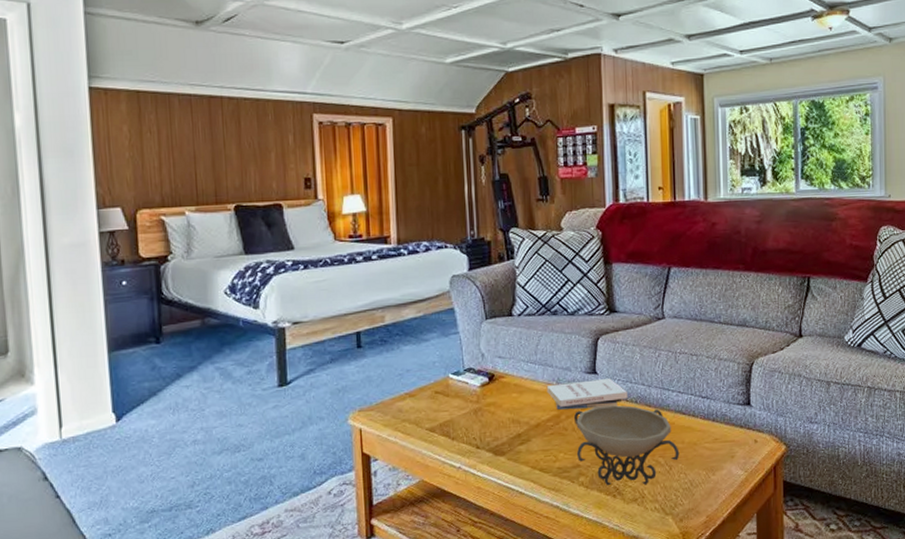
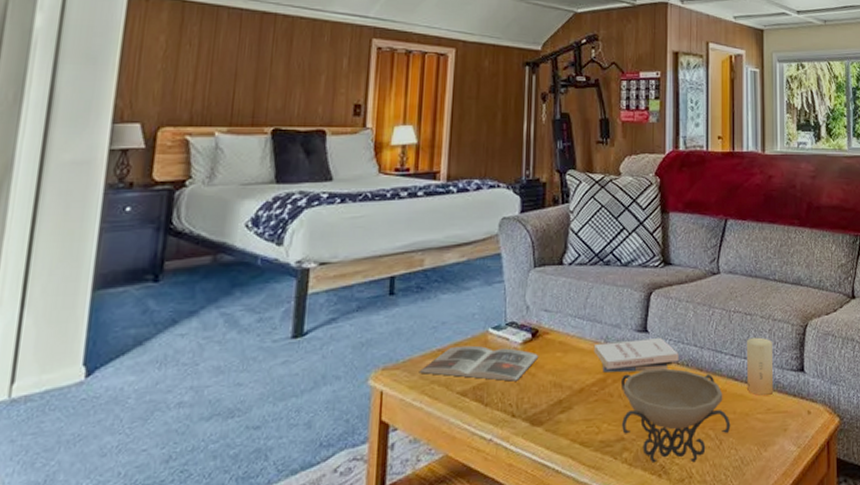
magazine: none [390,389,497,419] -> present [419,345,539,382]
candle: none [692,375,721,428] -> present [746,337,774,397]

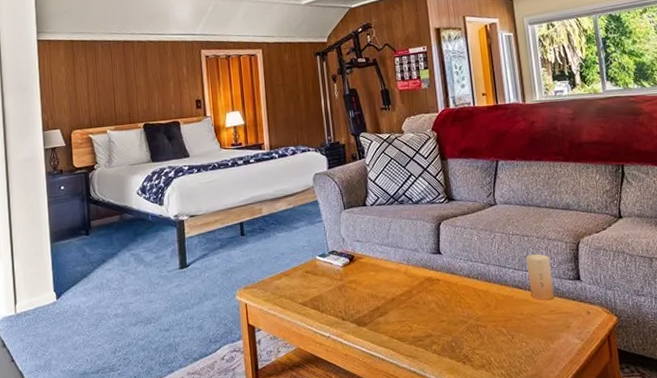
magazine: present [419,345,539,382] -> none [270,269,357,294]
books: present [593,338,679,373] -> none [398,258,470,286]
decorative bowl: present [620,368,731,464] -> none [423,281,520,354]

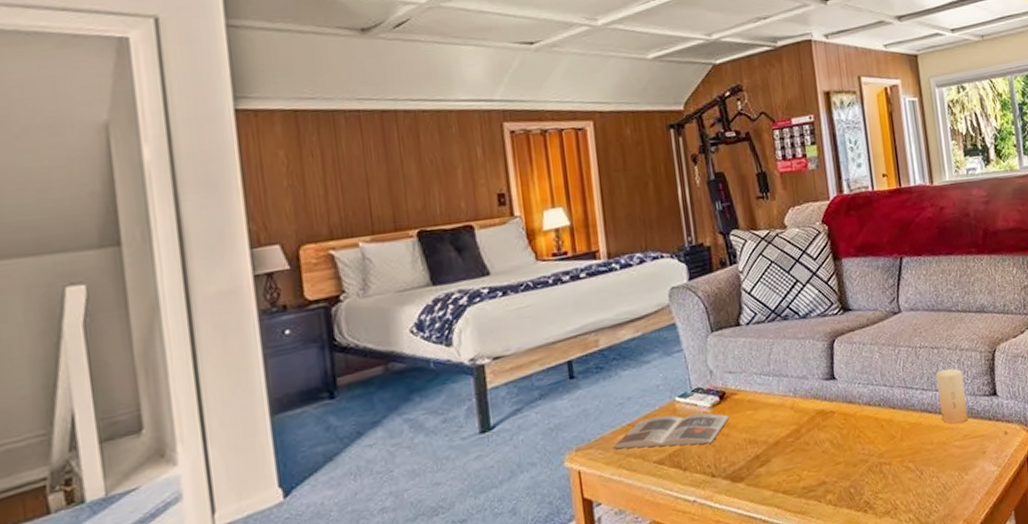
magazine: none [270,269,357,294] -> present [612,413,730,449]

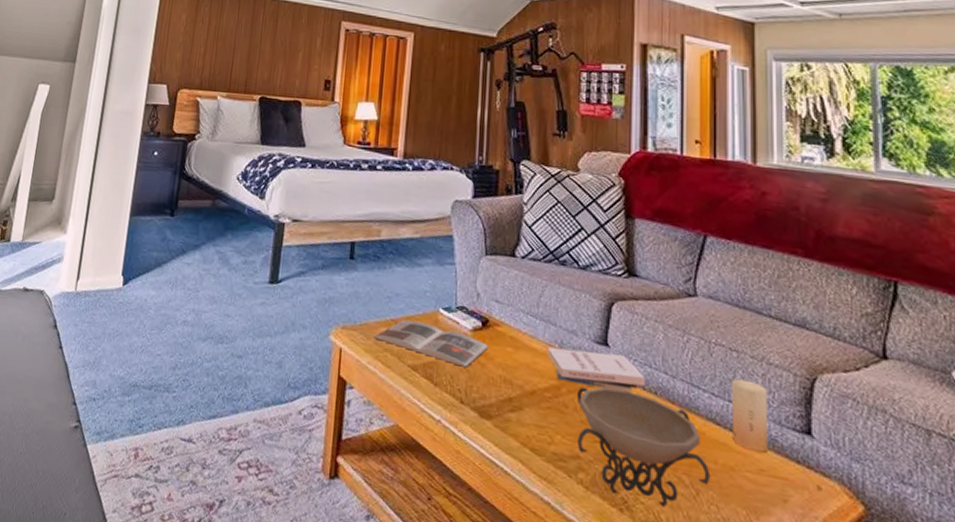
books: none [783,383,870,424] -> present [546,347,645,393]
decorative bowl: none [814,410,930,501] -> present [576,386,711,508]

